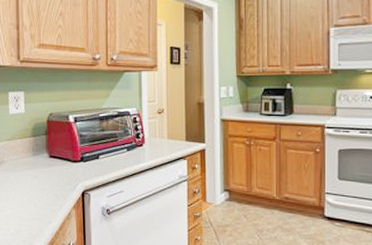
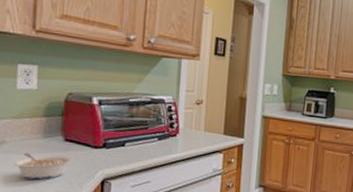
legume: none [11,170,57,194] -> present [13,152,73,180]

